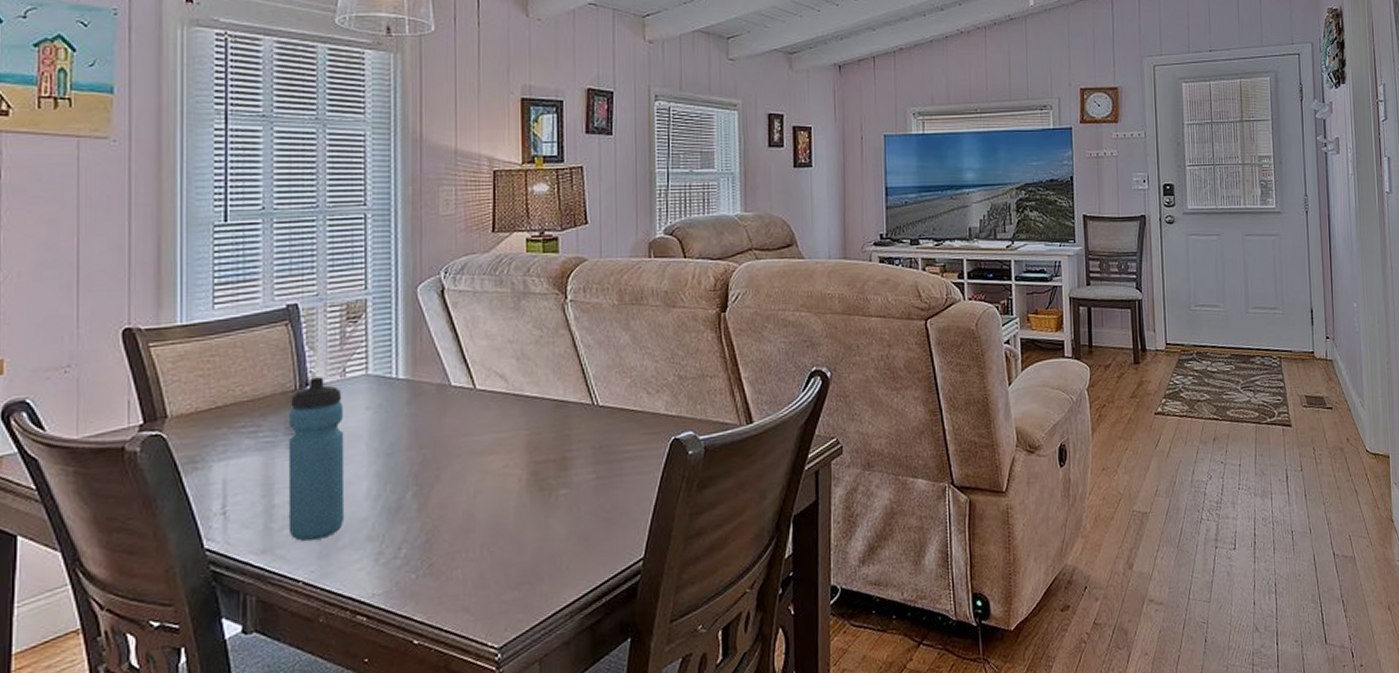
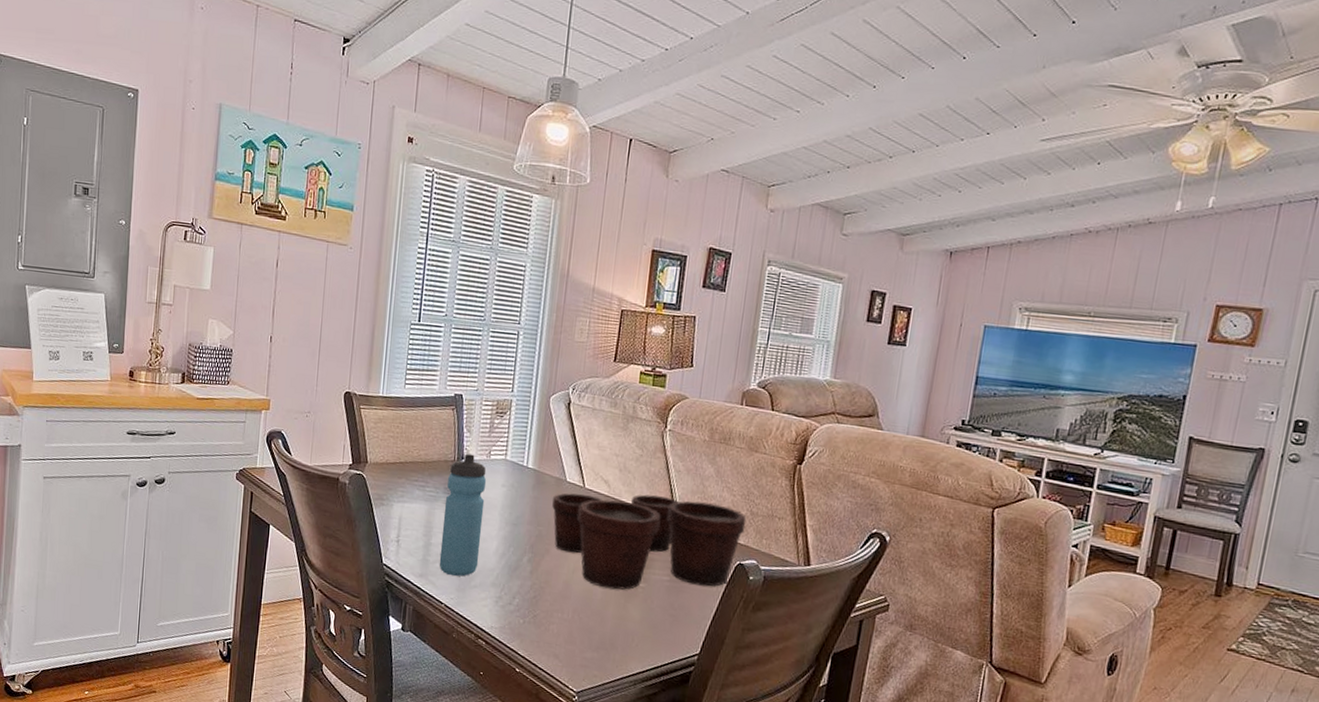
flower pot: none [436,375,675,507] -> present [552,493,747,590]

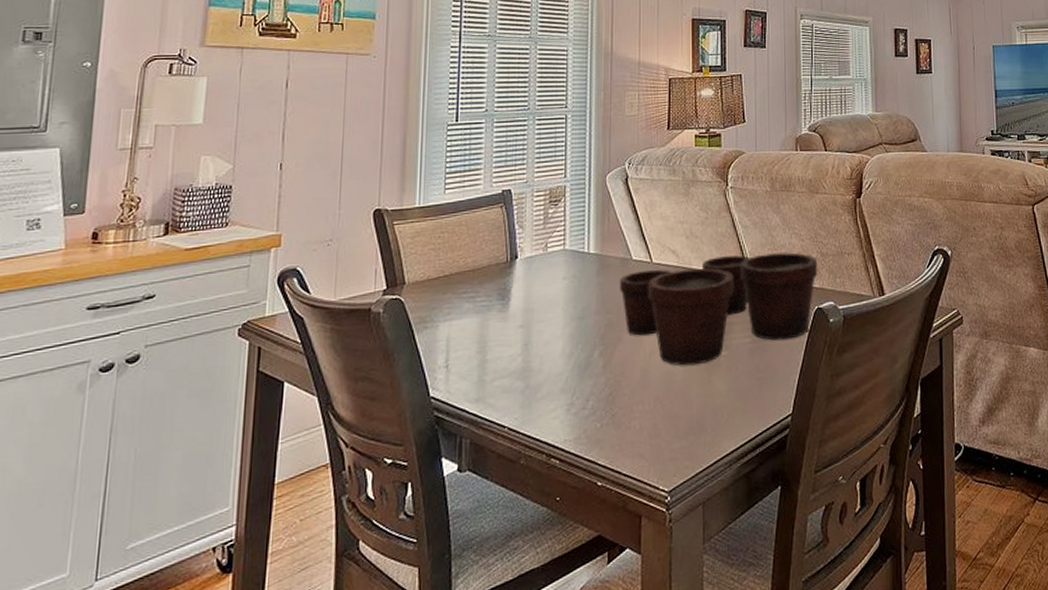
water bottle: present [439,453,487,577] -> none [498,251,545,392]

